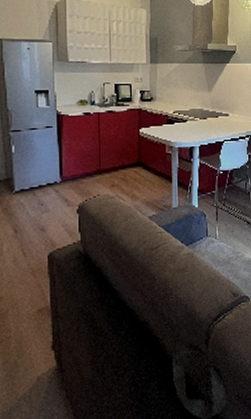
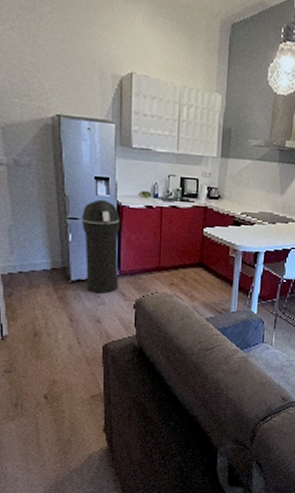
trash can: none [23,110,61,202] -> present [81,199,120,293]

